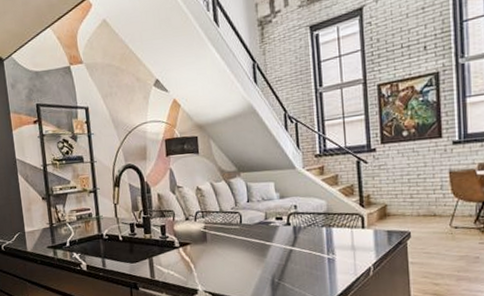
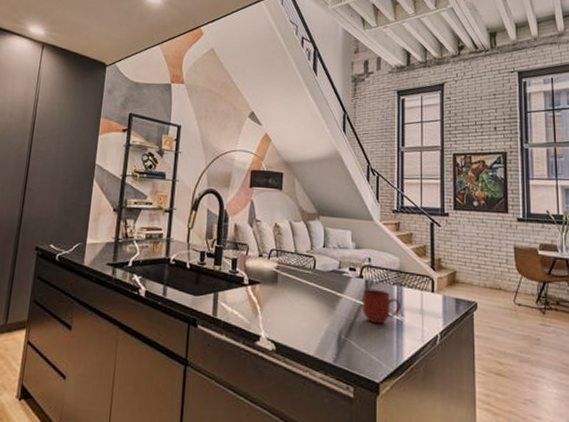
mug: none [292,233,332,265] -> present [363,288,401,324]

